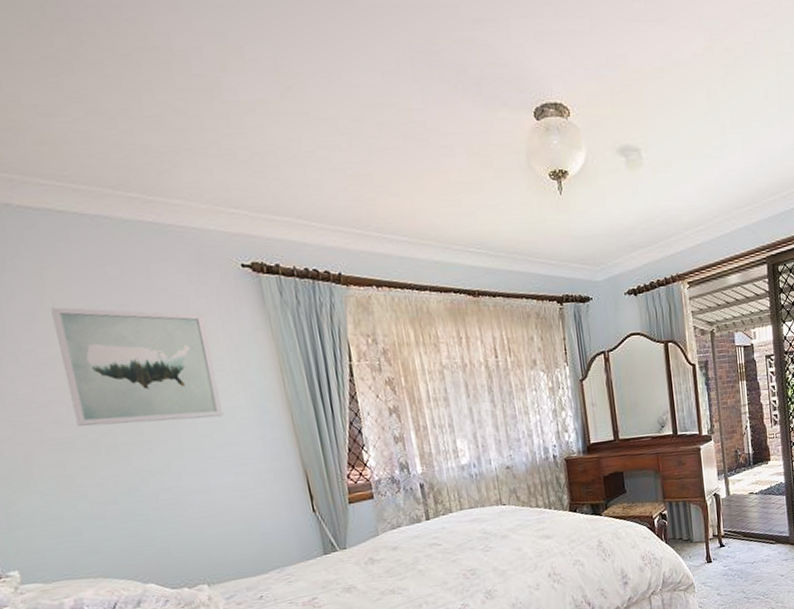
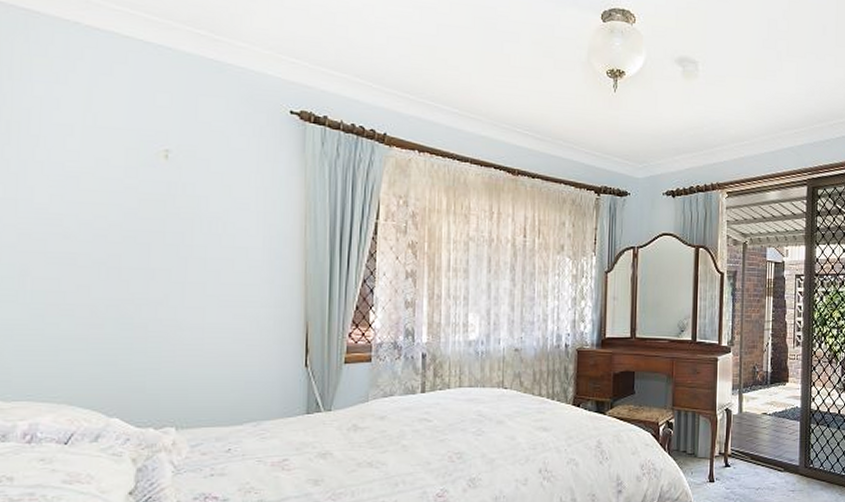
wall art: present [50,307,224,426] -> none [85,124,242,255]

